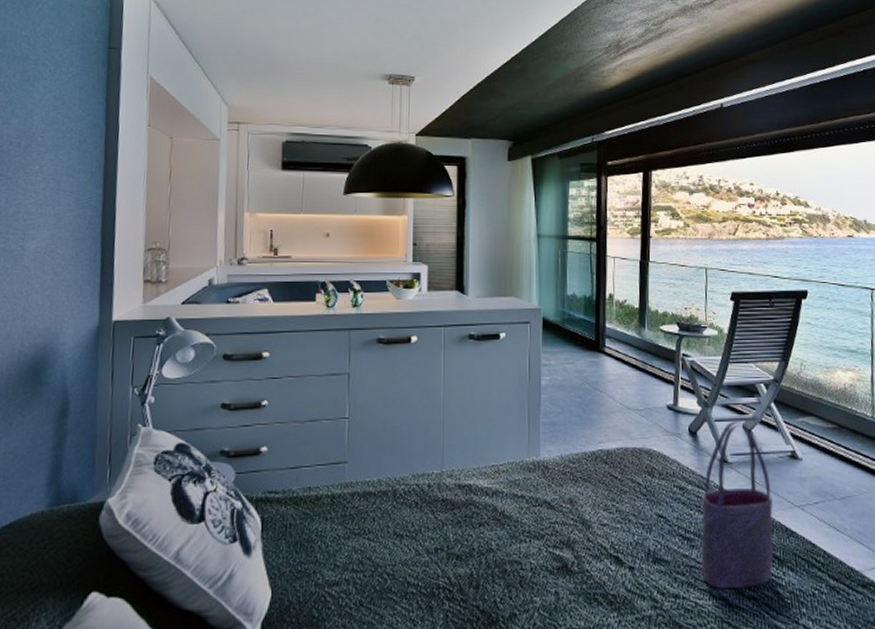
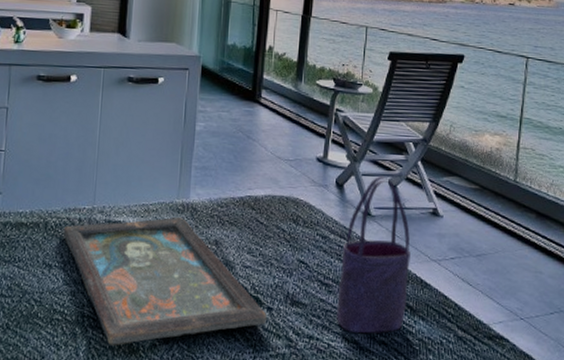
decorative tray: none [412,476,630,617] -> present [63,217,268,346]

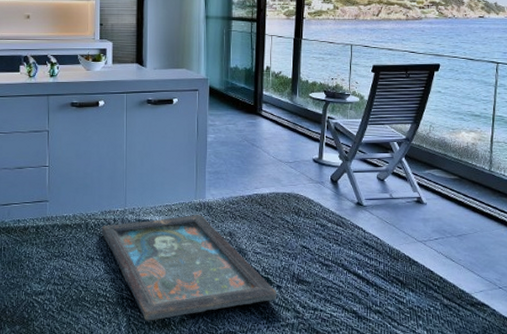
tote bag: present [336,175,411,334] -> none [337,171,399,305]

